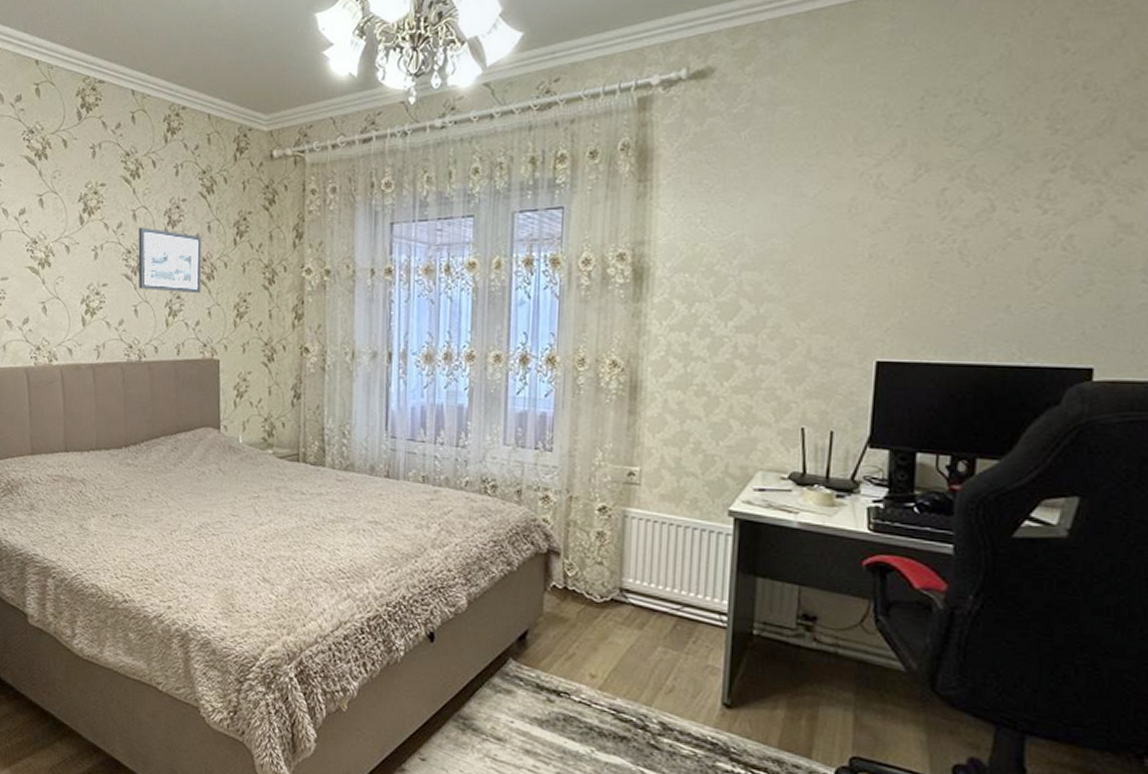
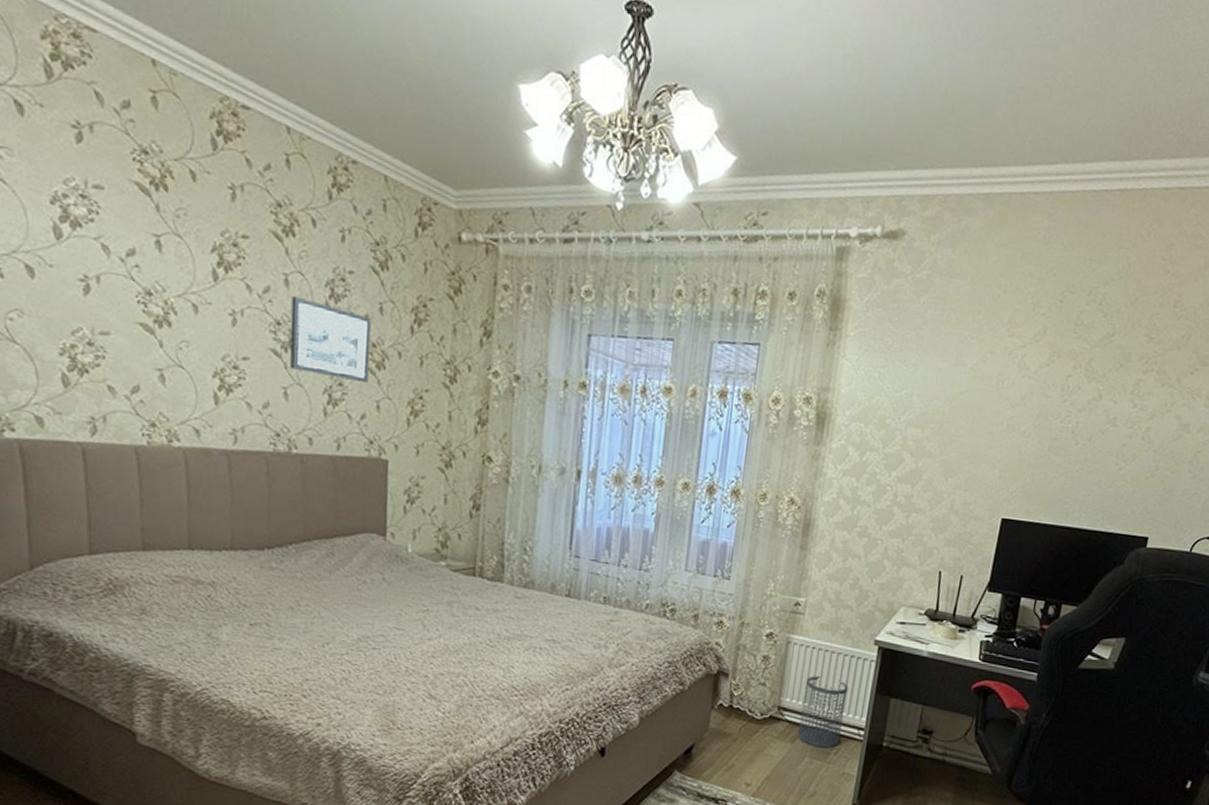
wastebasket: none [646,553,702,636] -> present [798,676,849,748]

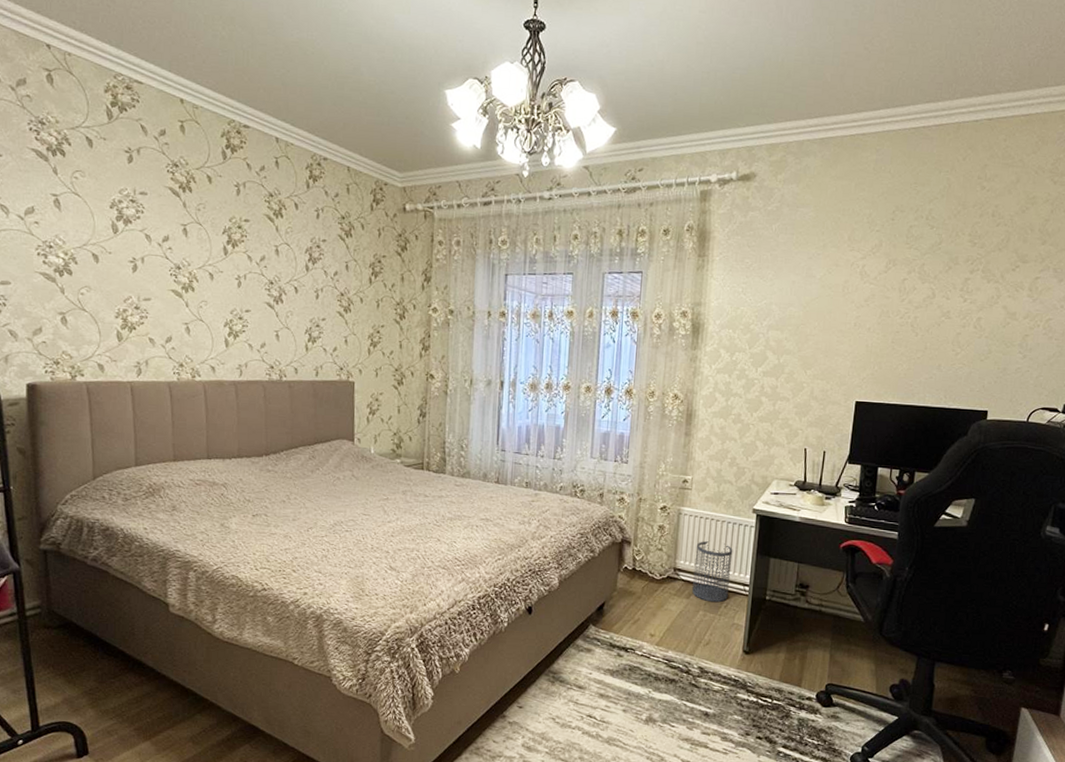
picture frame: present [289,295,371,384] -> none [280,261,340,324]

